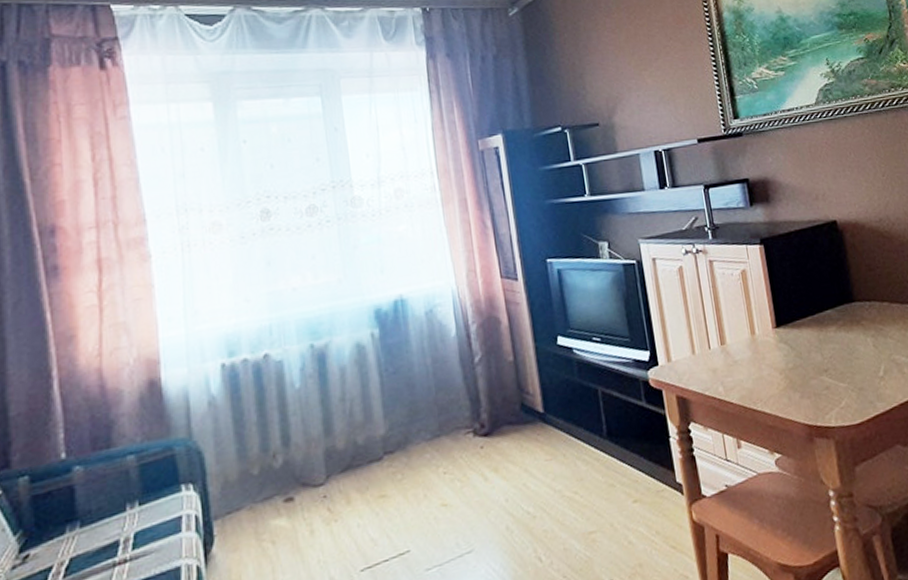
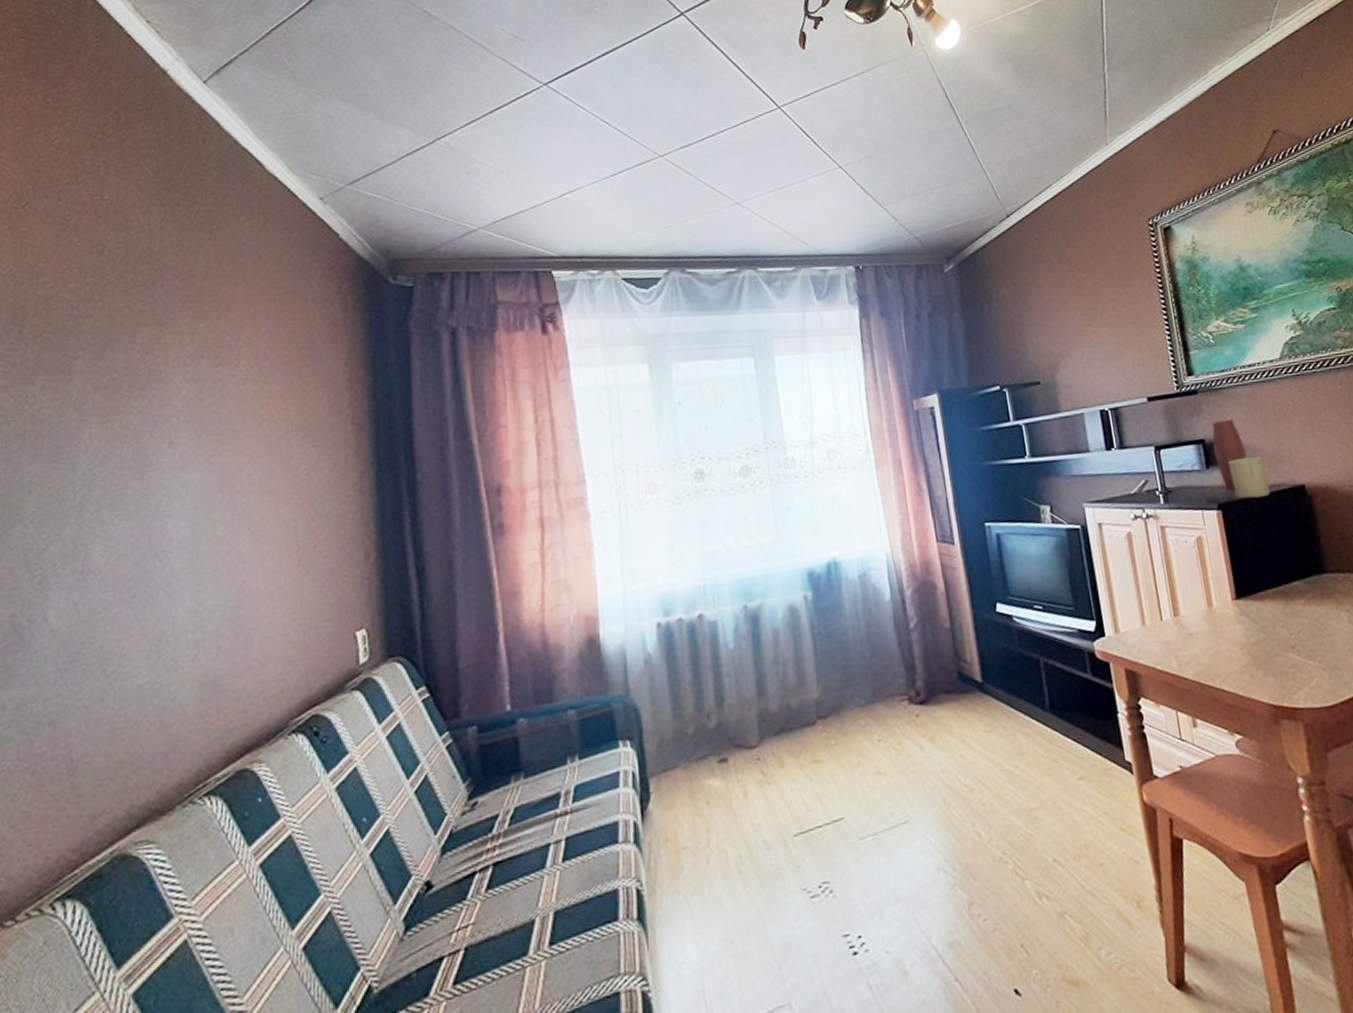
vase: none [755,159,786,226] -> present [1212,418,1246,490]
candle: none [769,194,806,235] -> present [1228,456,1270,499]

